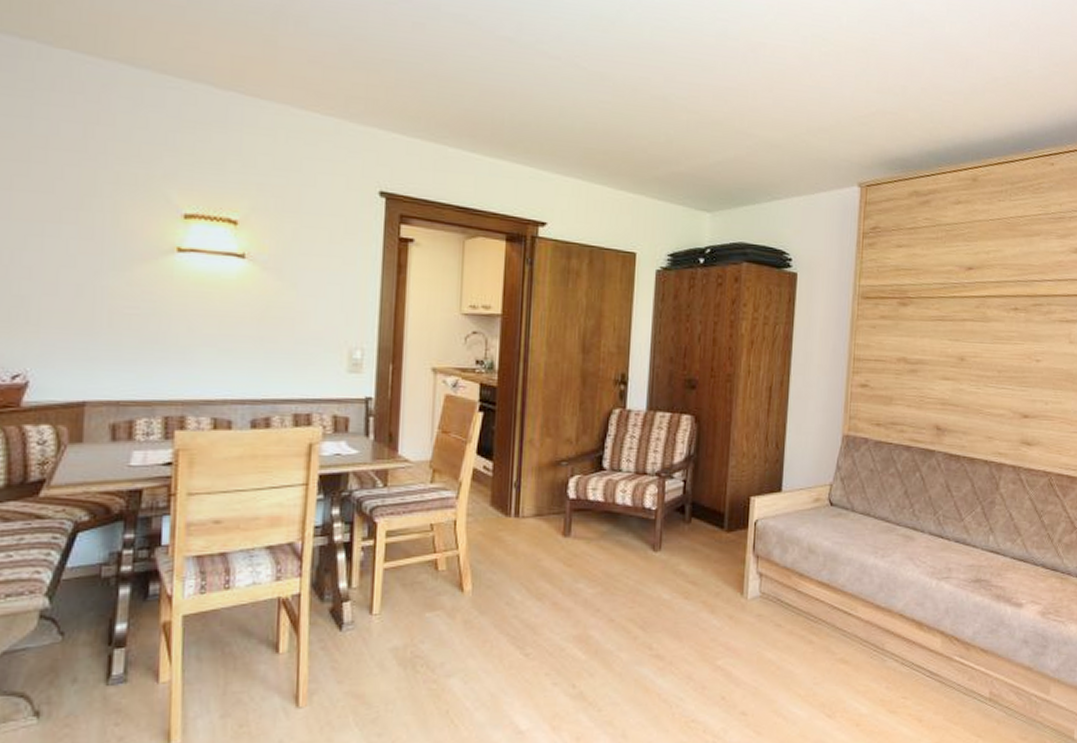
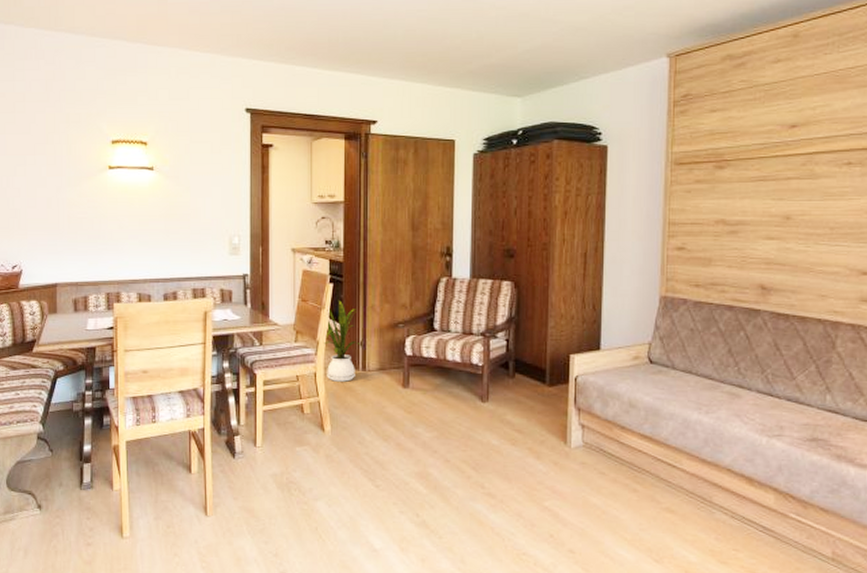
house plant: none [468,433,514,531] -> present [324,300,361,382]

